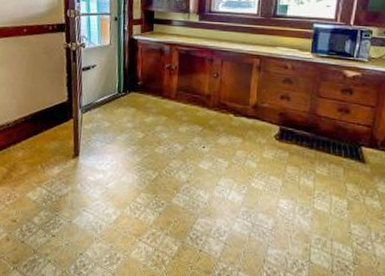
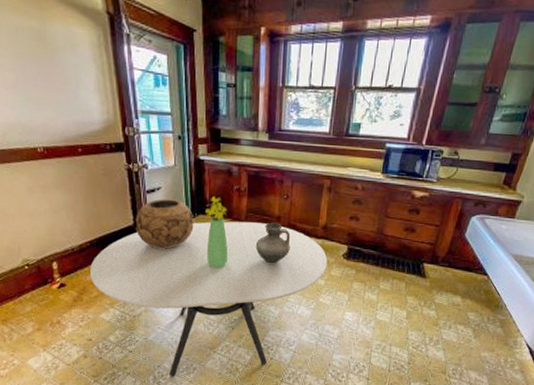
dining table: none [22,99,259,267] -> present [90,221,328,377]
decorative bowl: none [69,76,125,126] -> present [135,199,194,249]
bouquet: none [136,74,158,148] -> present [206,196,229,269]
ceramic pitcher: none [185,101,221,145] -> present [255,222,291,265]

